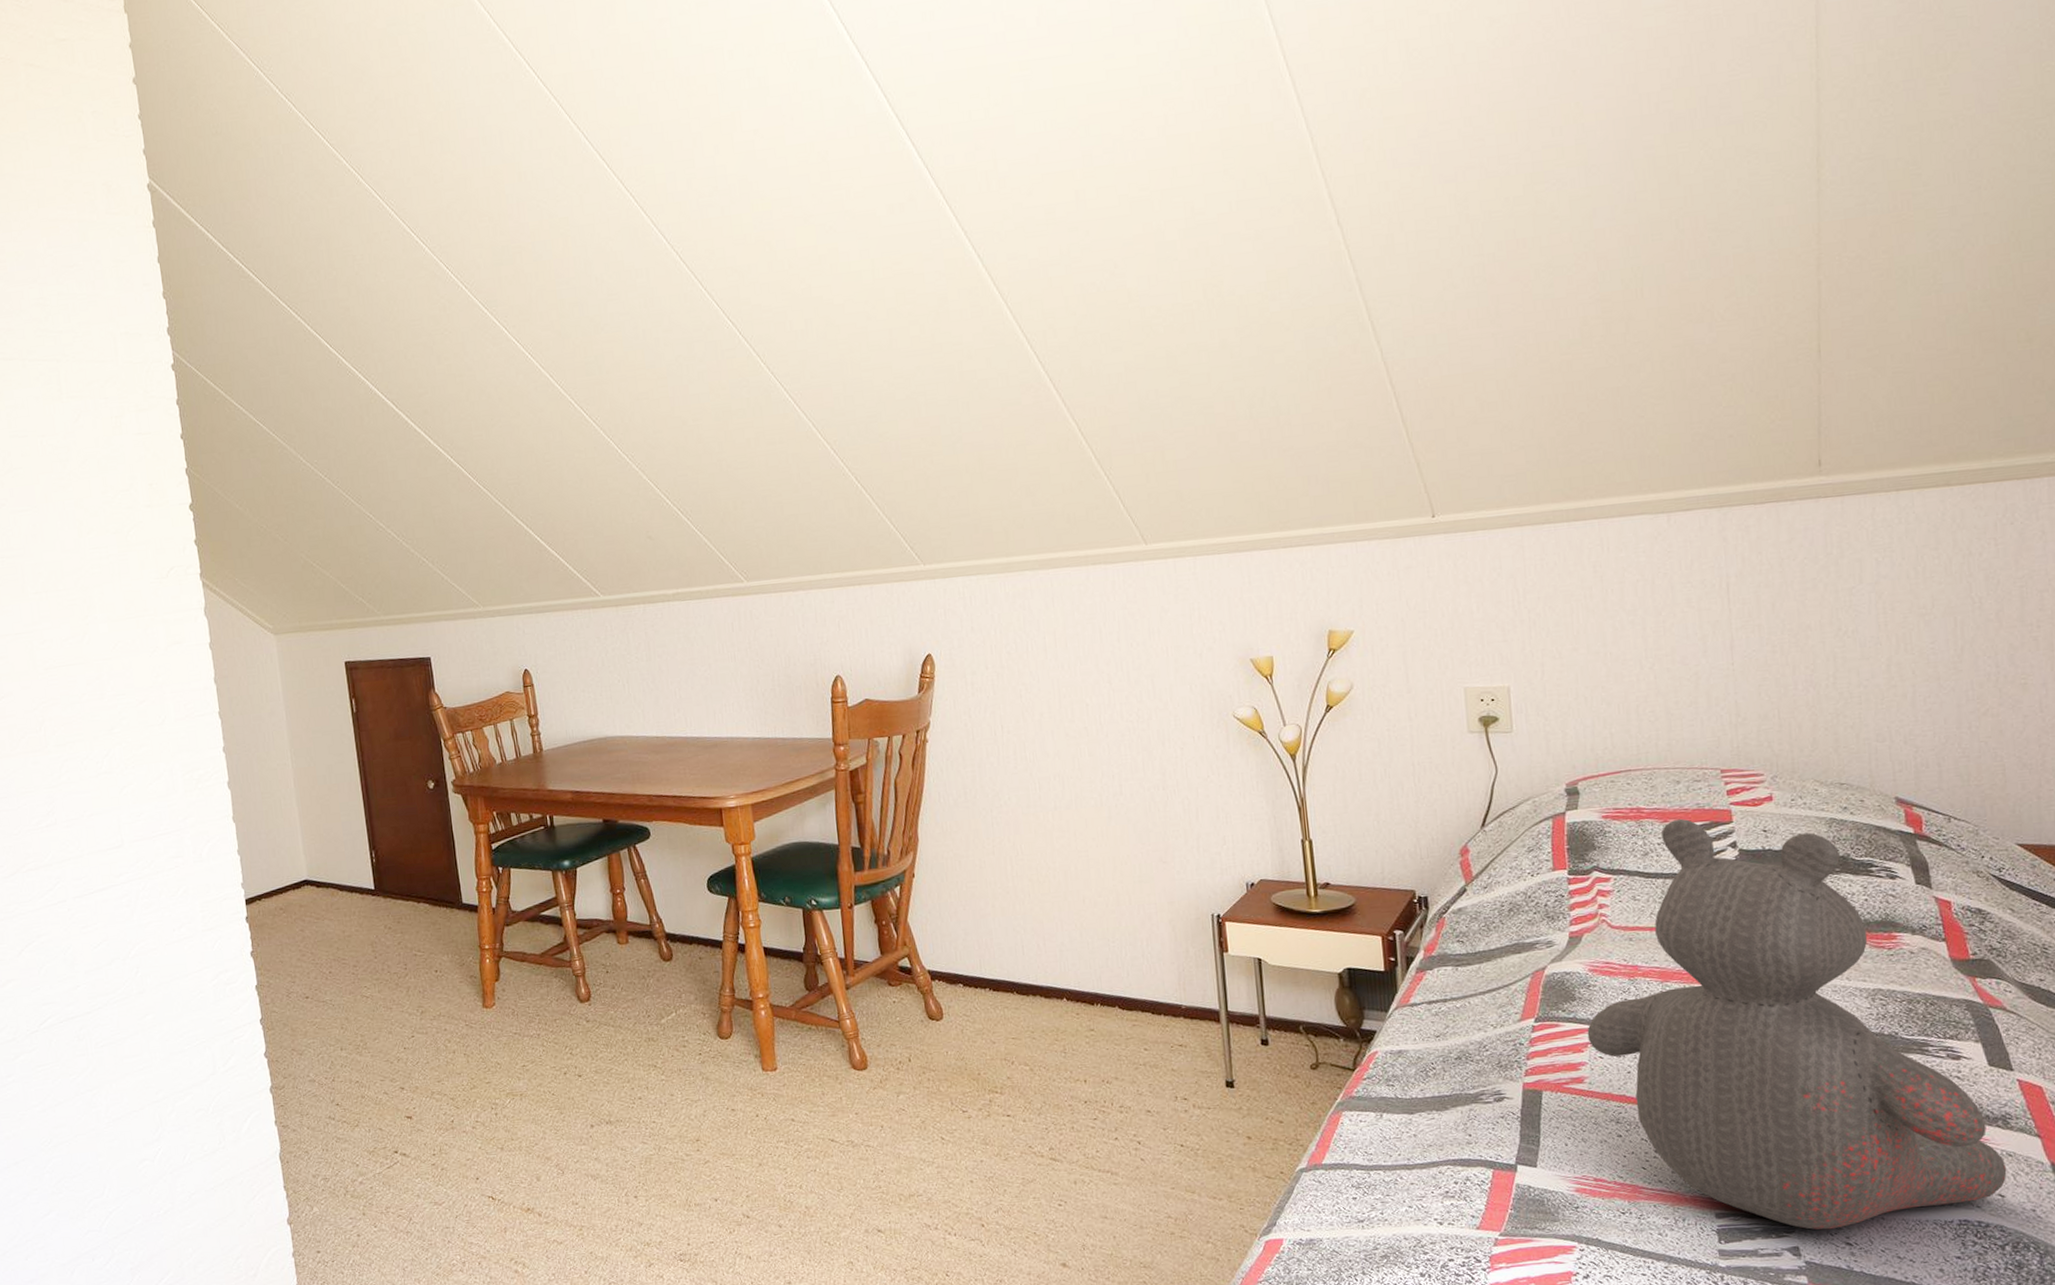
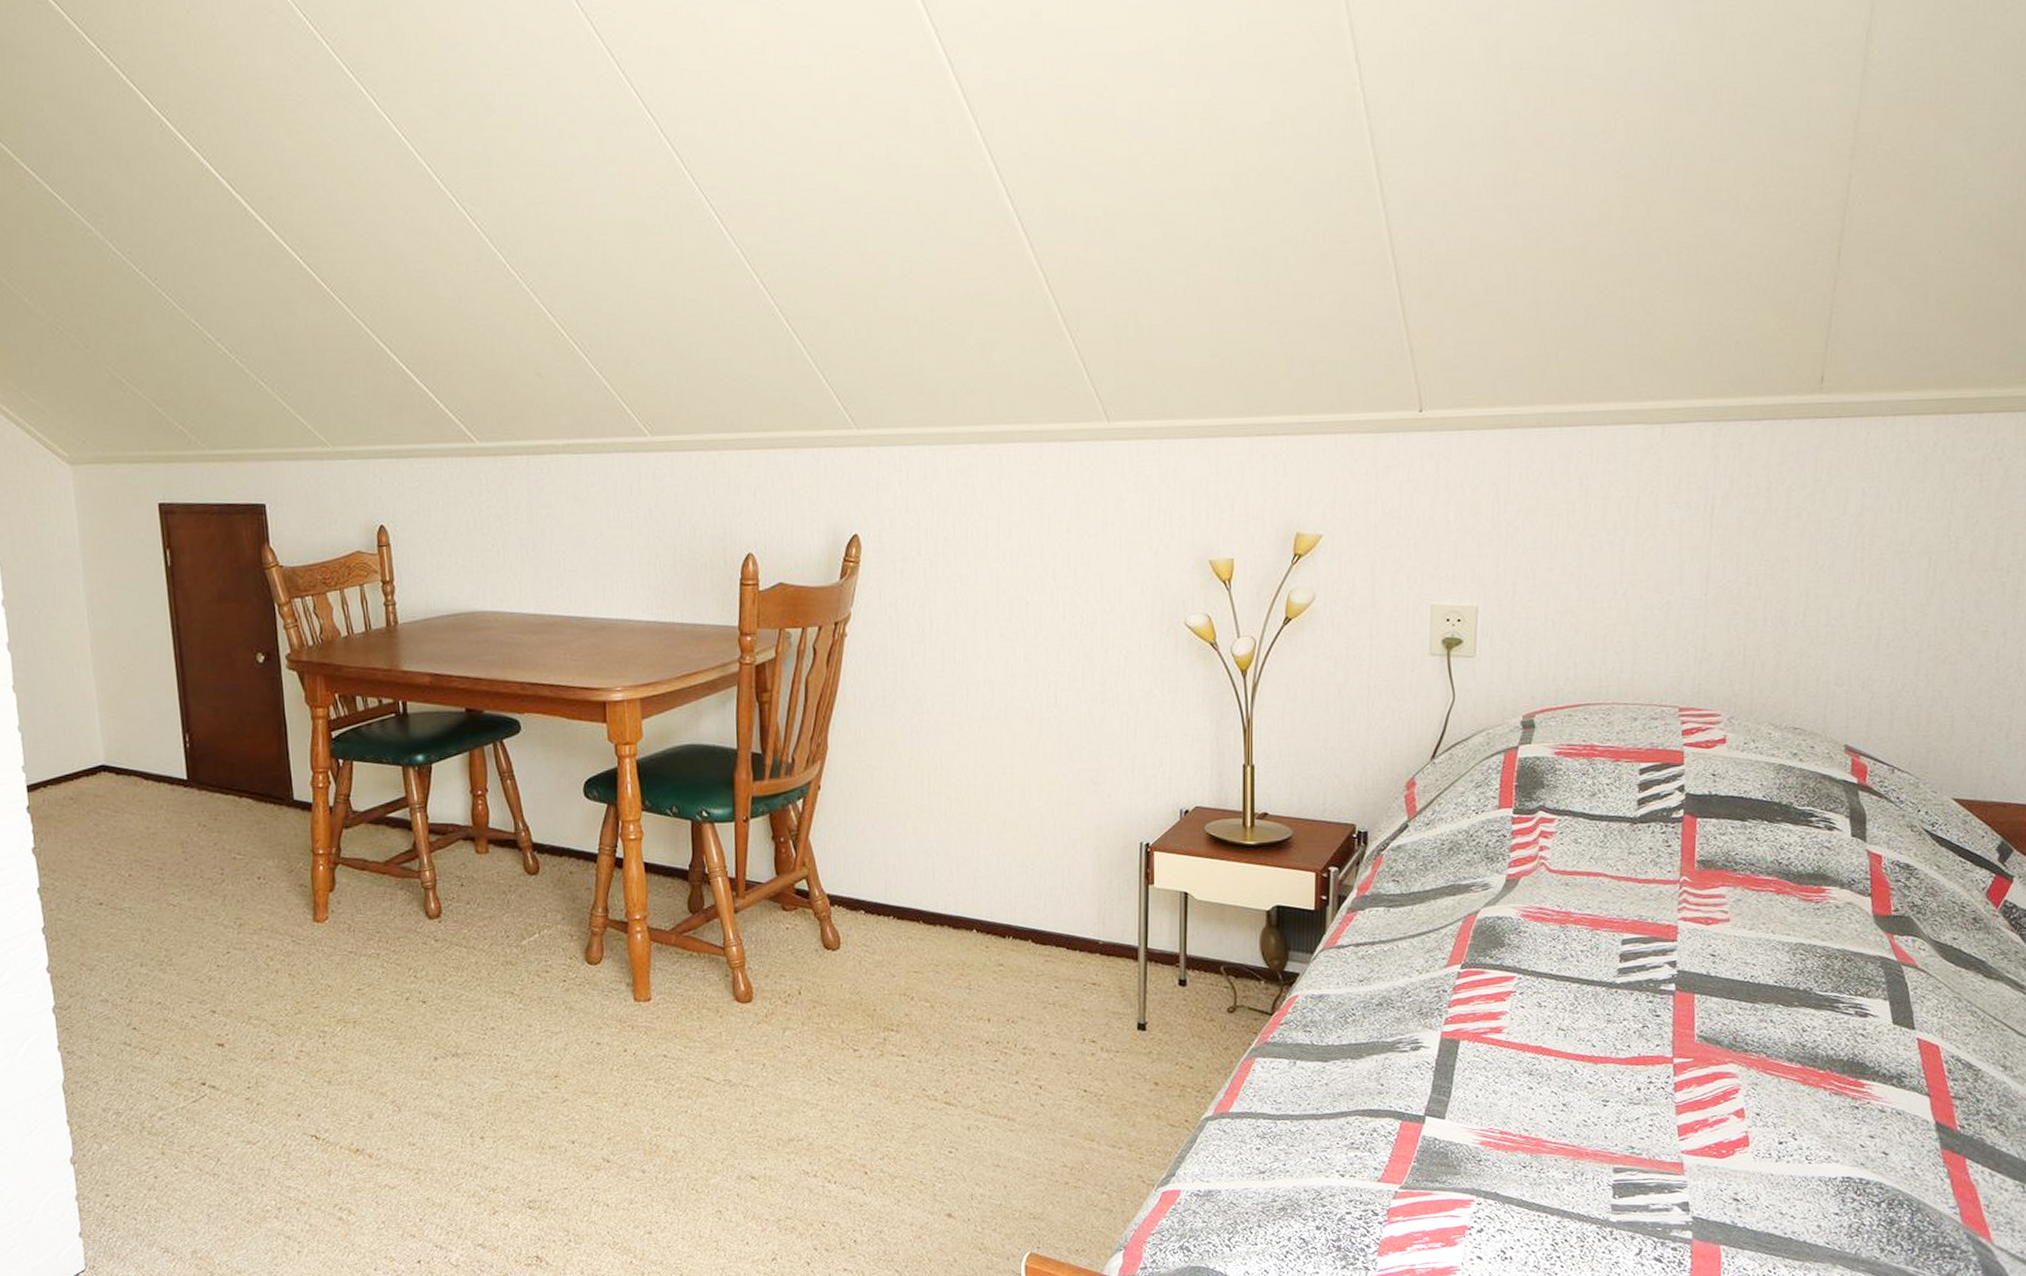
teddy bear: present [1587,818,2007,1230] -> none [1511,758,1894,1186]

